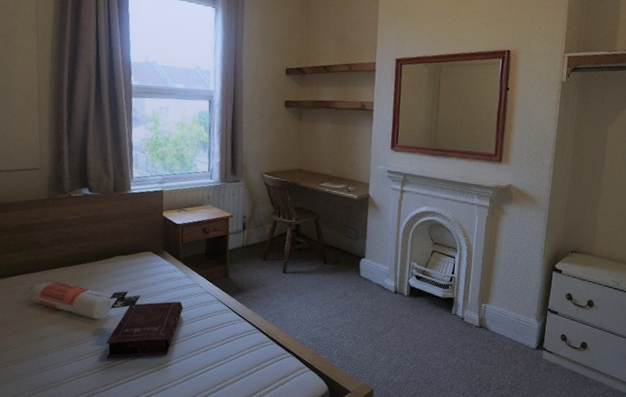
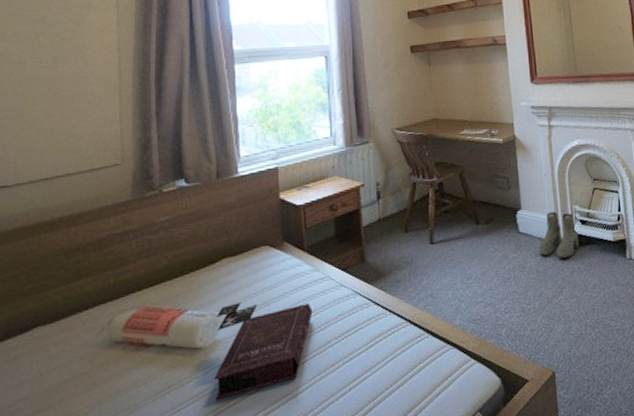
boots: none [375,264,413,305] -> present [538,212,580,259]

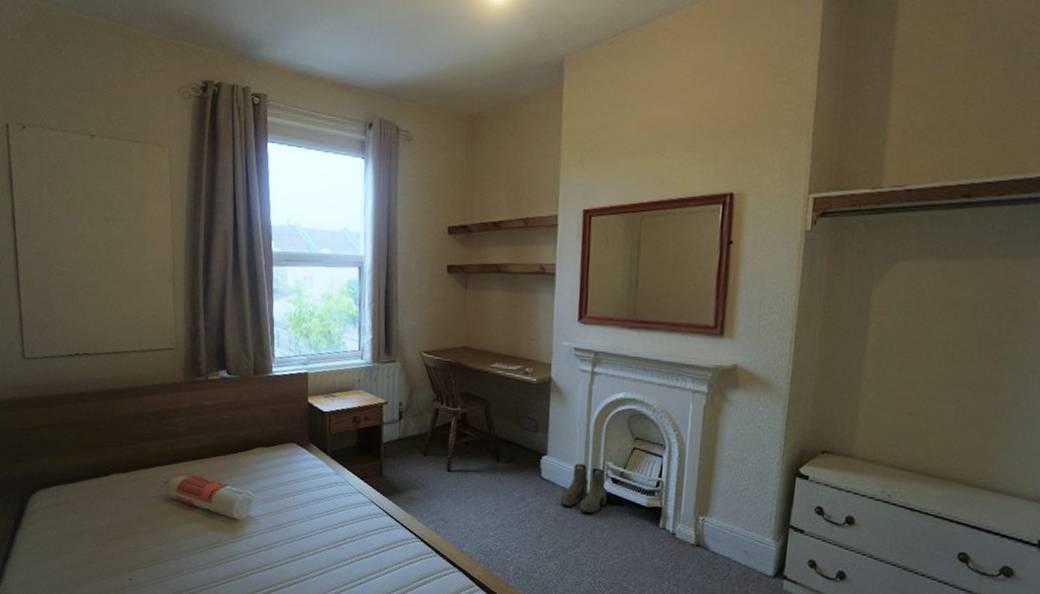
book: present [213,302,313,401] -> none [246,488,332,564]

